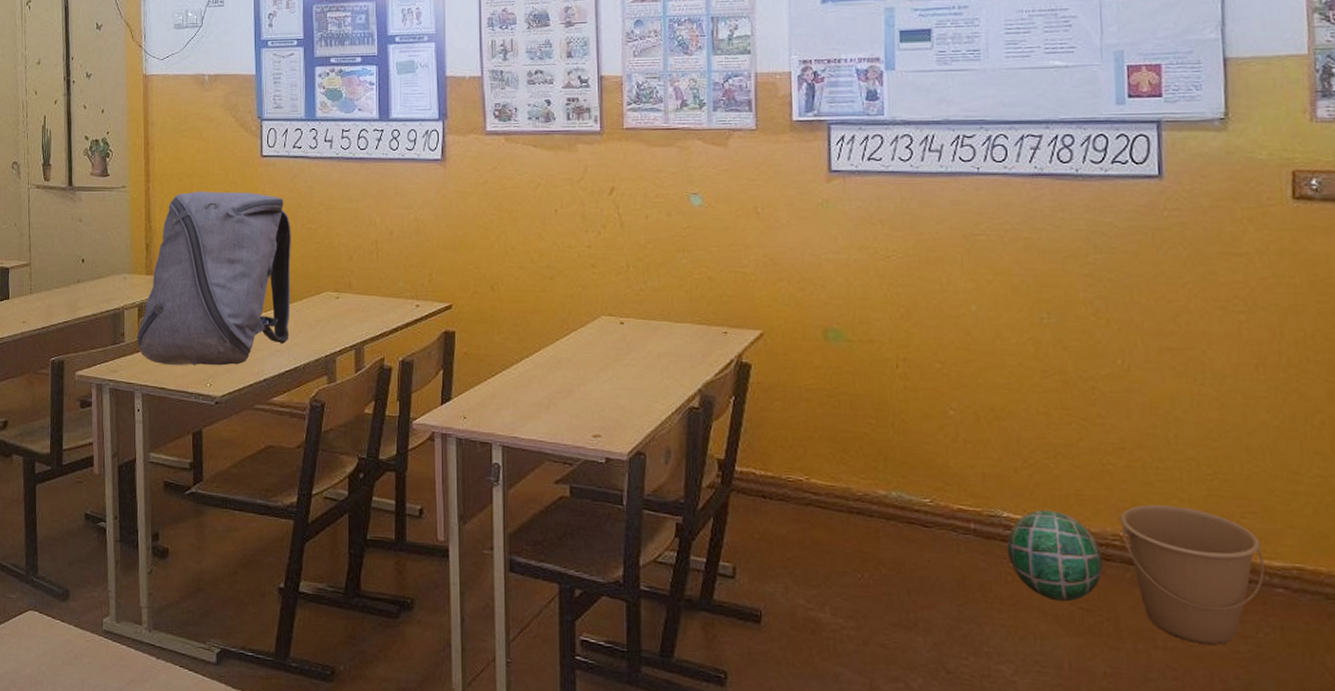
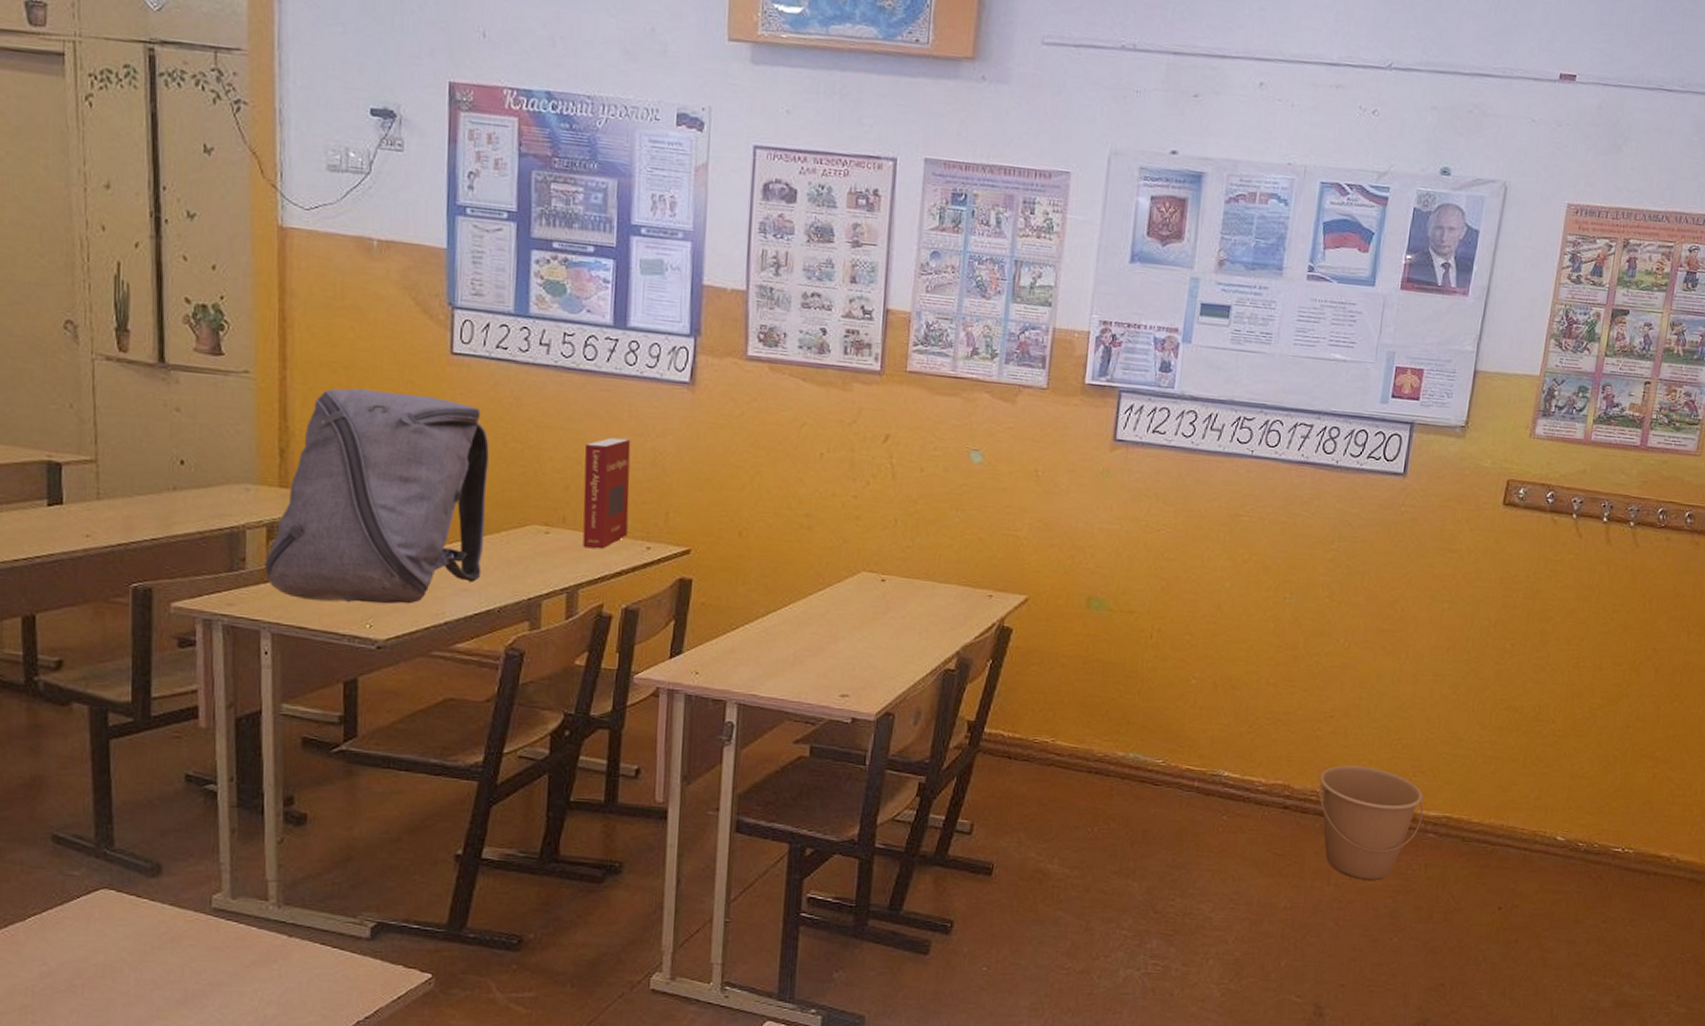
book: none [362,212,400,309] -> present [582,437,631,549]
volleyball: present [1007,510,1104,602] -> none [1222,770,1300,849]

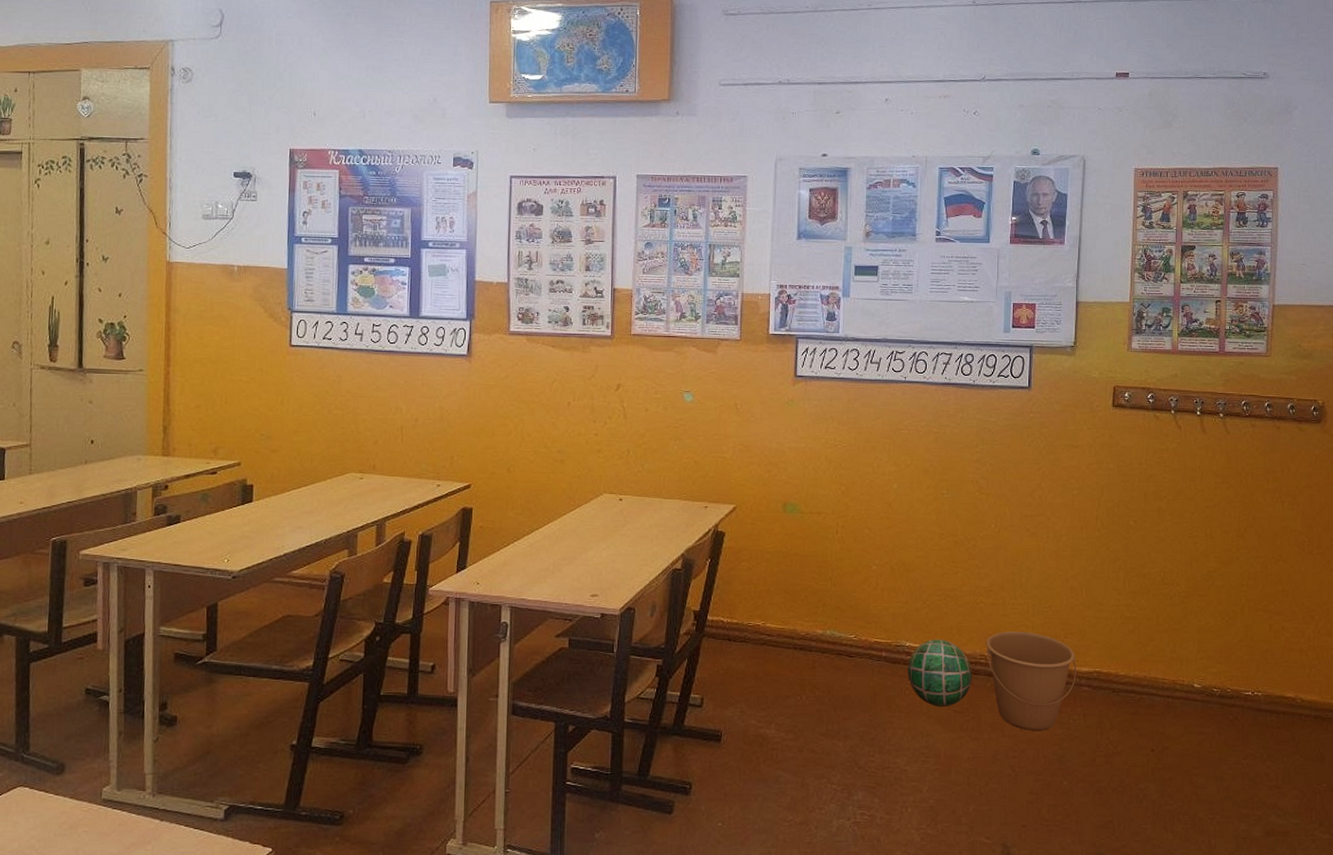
backpack: present [265,388,489,605] -> none [150,376,318,543]
book: present [582,437,631,549] -> none [388,401,424,489]
volleyball: none [1222,770,1300,849] -> present [907,640,973,707]

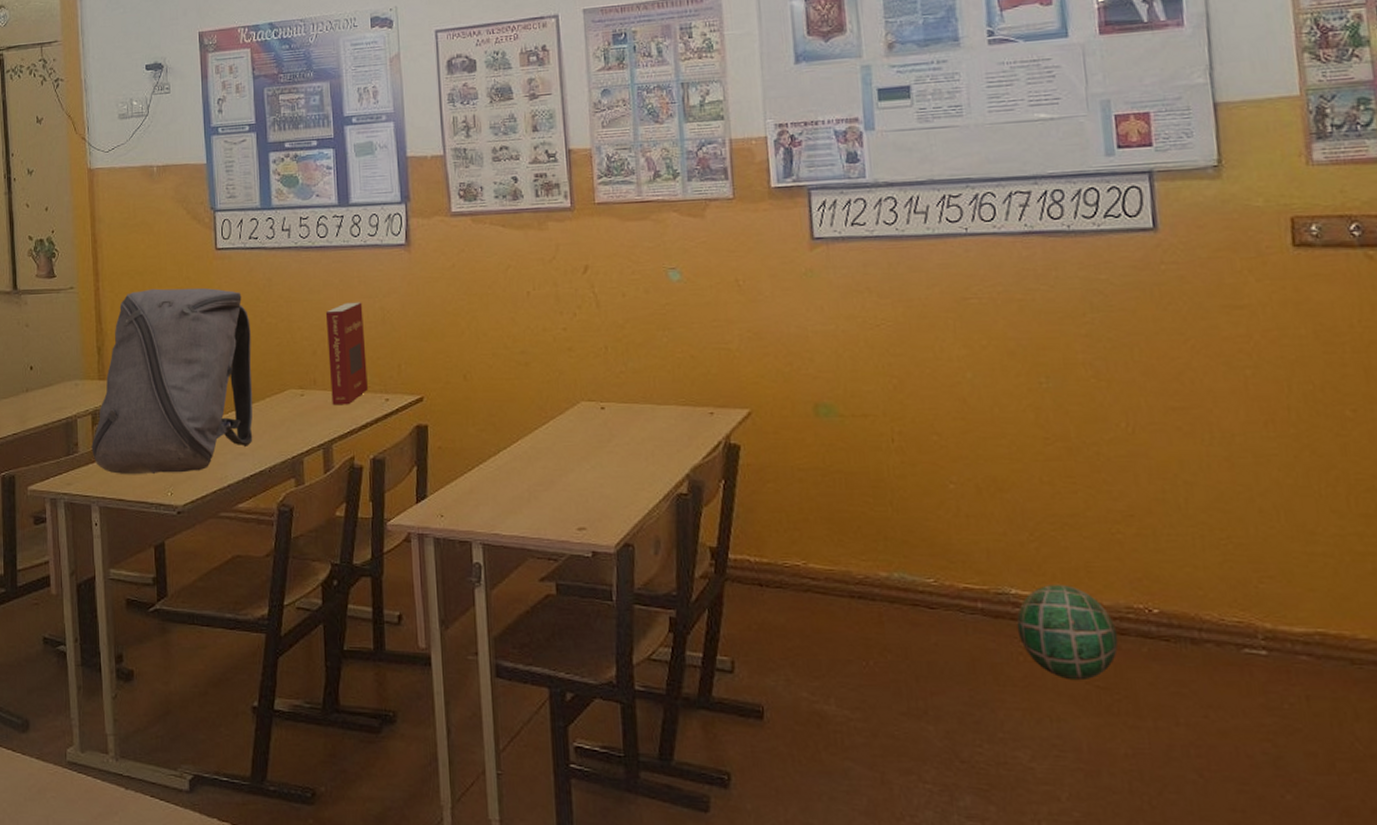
backpack: none [150,376,318,543] -> present [91,287,253,475]
book: none [388,401,424,489] -> present [325,302,368,406]
bucket: present [985,631,1076,730] -> none [1132,574,1286,718]

